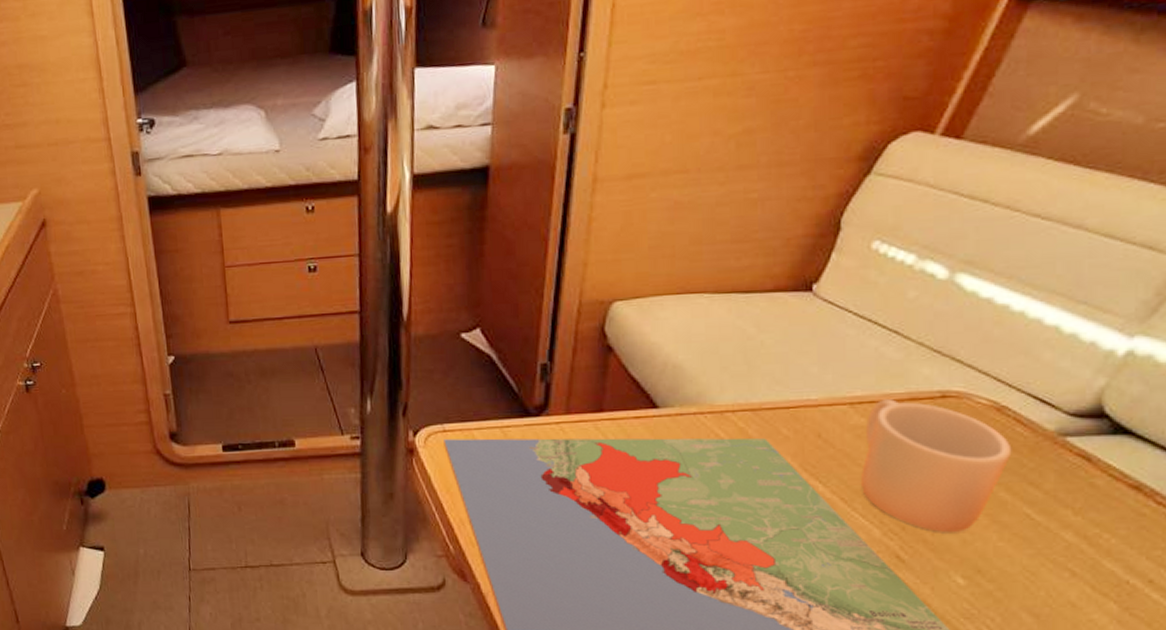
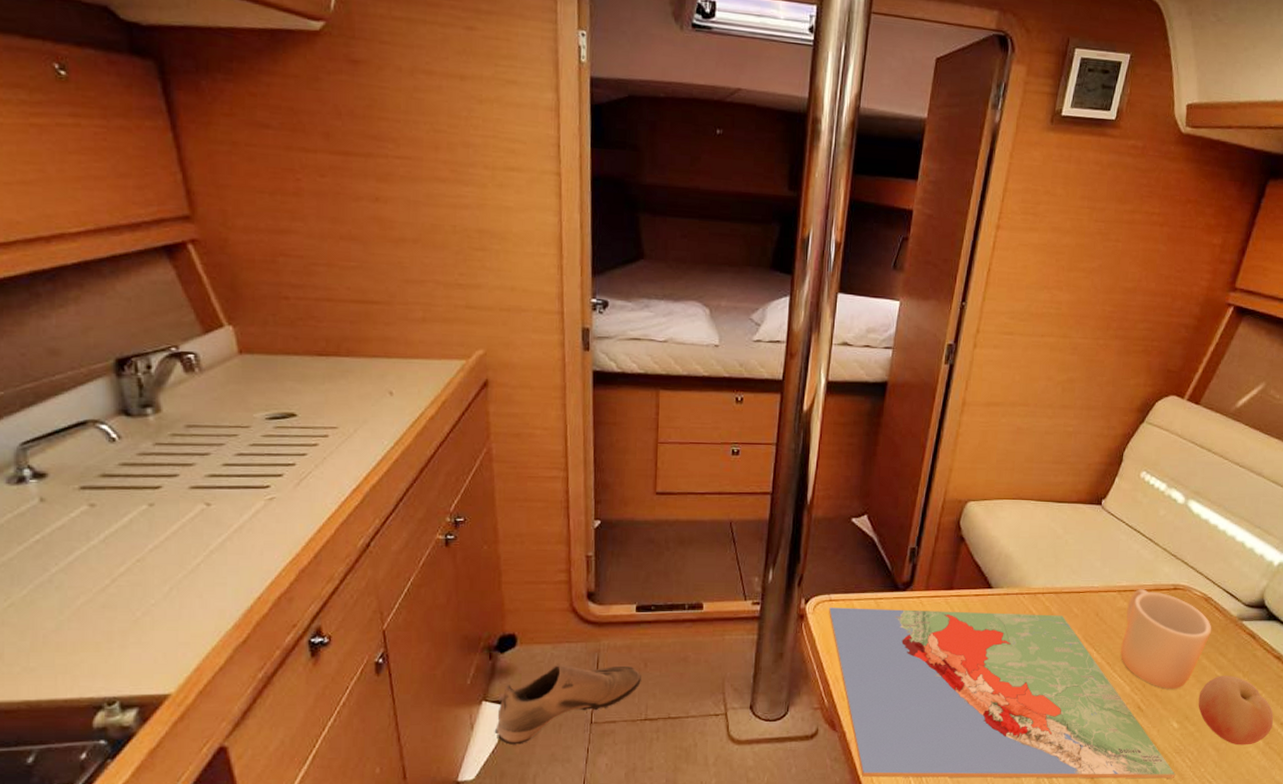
athletic shoe: none [95,509,237,591] -> present [495,664,641,745]
fruit: none [997,514,1135,611] -> present [1198,676,1274,746]

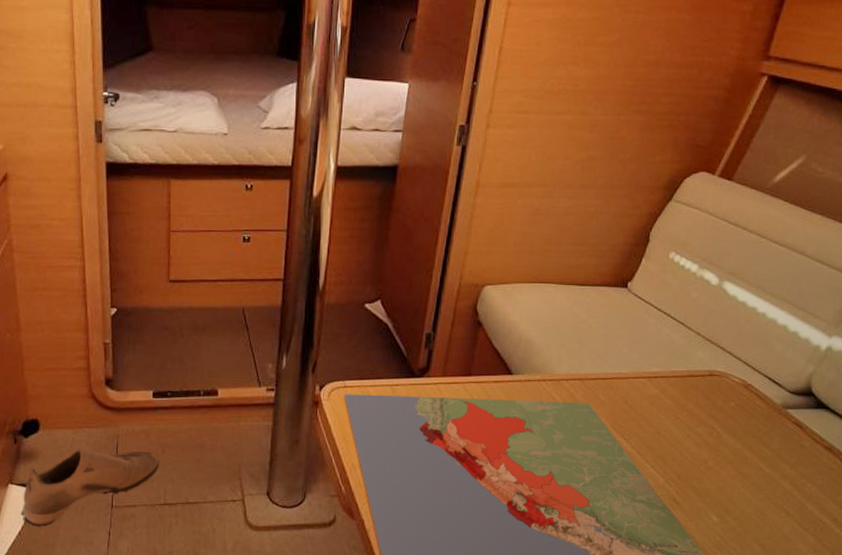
mug: present [1121,589,1212,689] -> none [653,375,753,480]
fruit: present [1198,676,1274,746] -> none [740,467,826,542]

